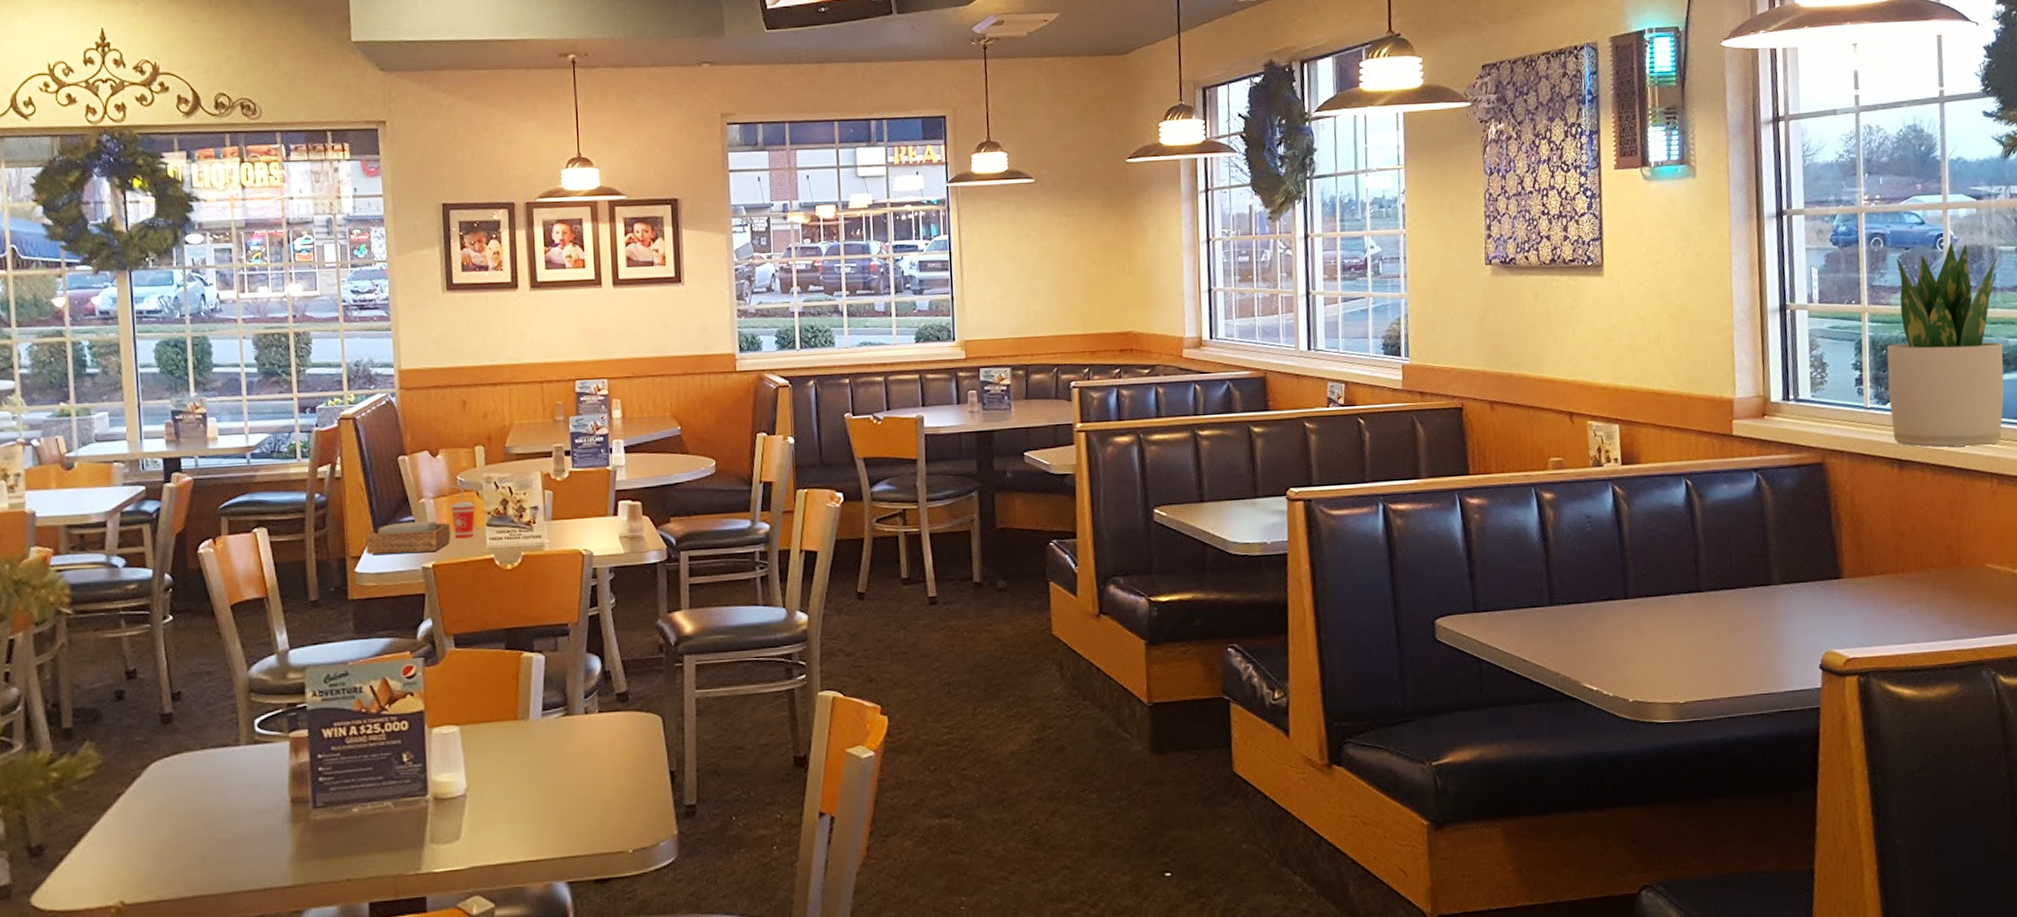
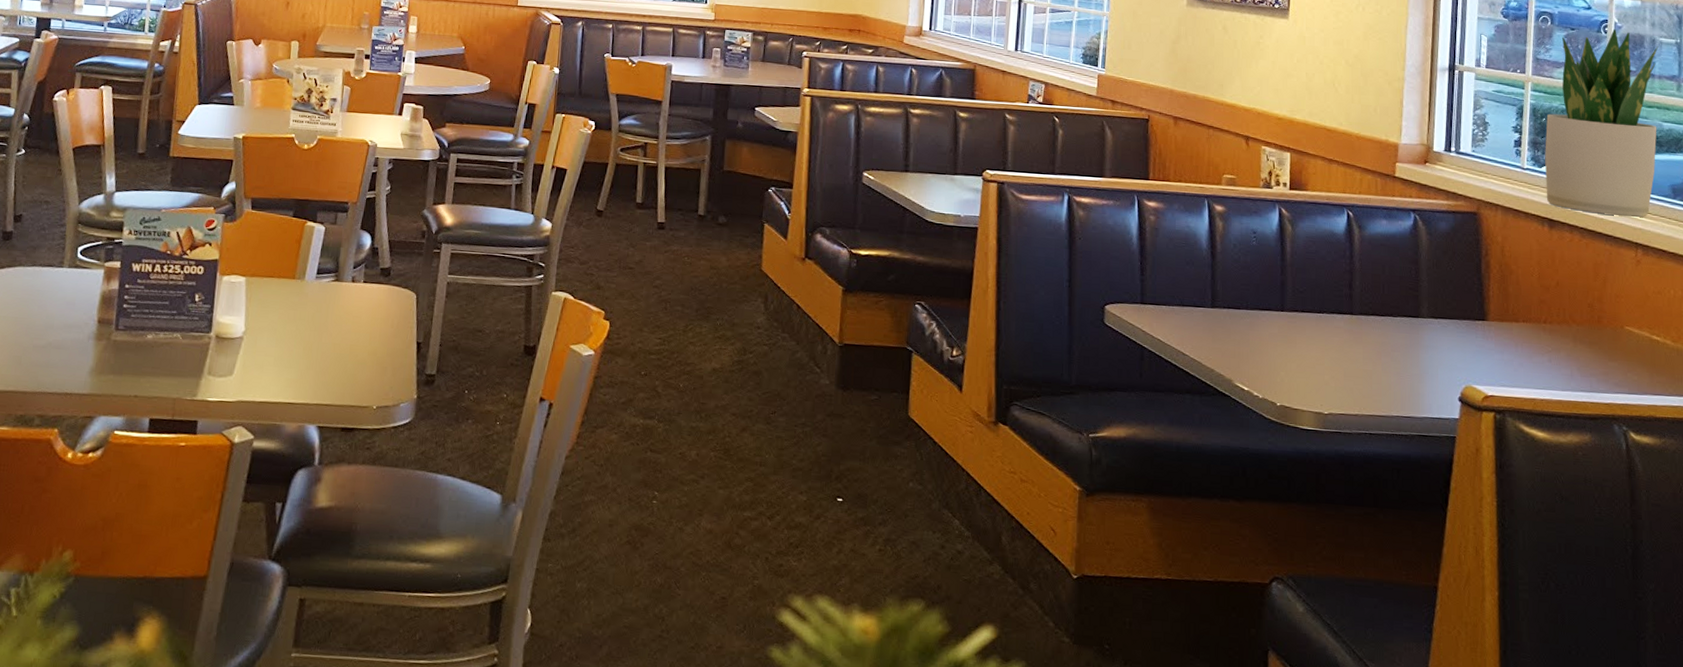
napkin holder: present [365,521,451,555] -> none [189,97,262,126]
beverage cup: present [444,484,476,539] -> none [262,70,286,118]

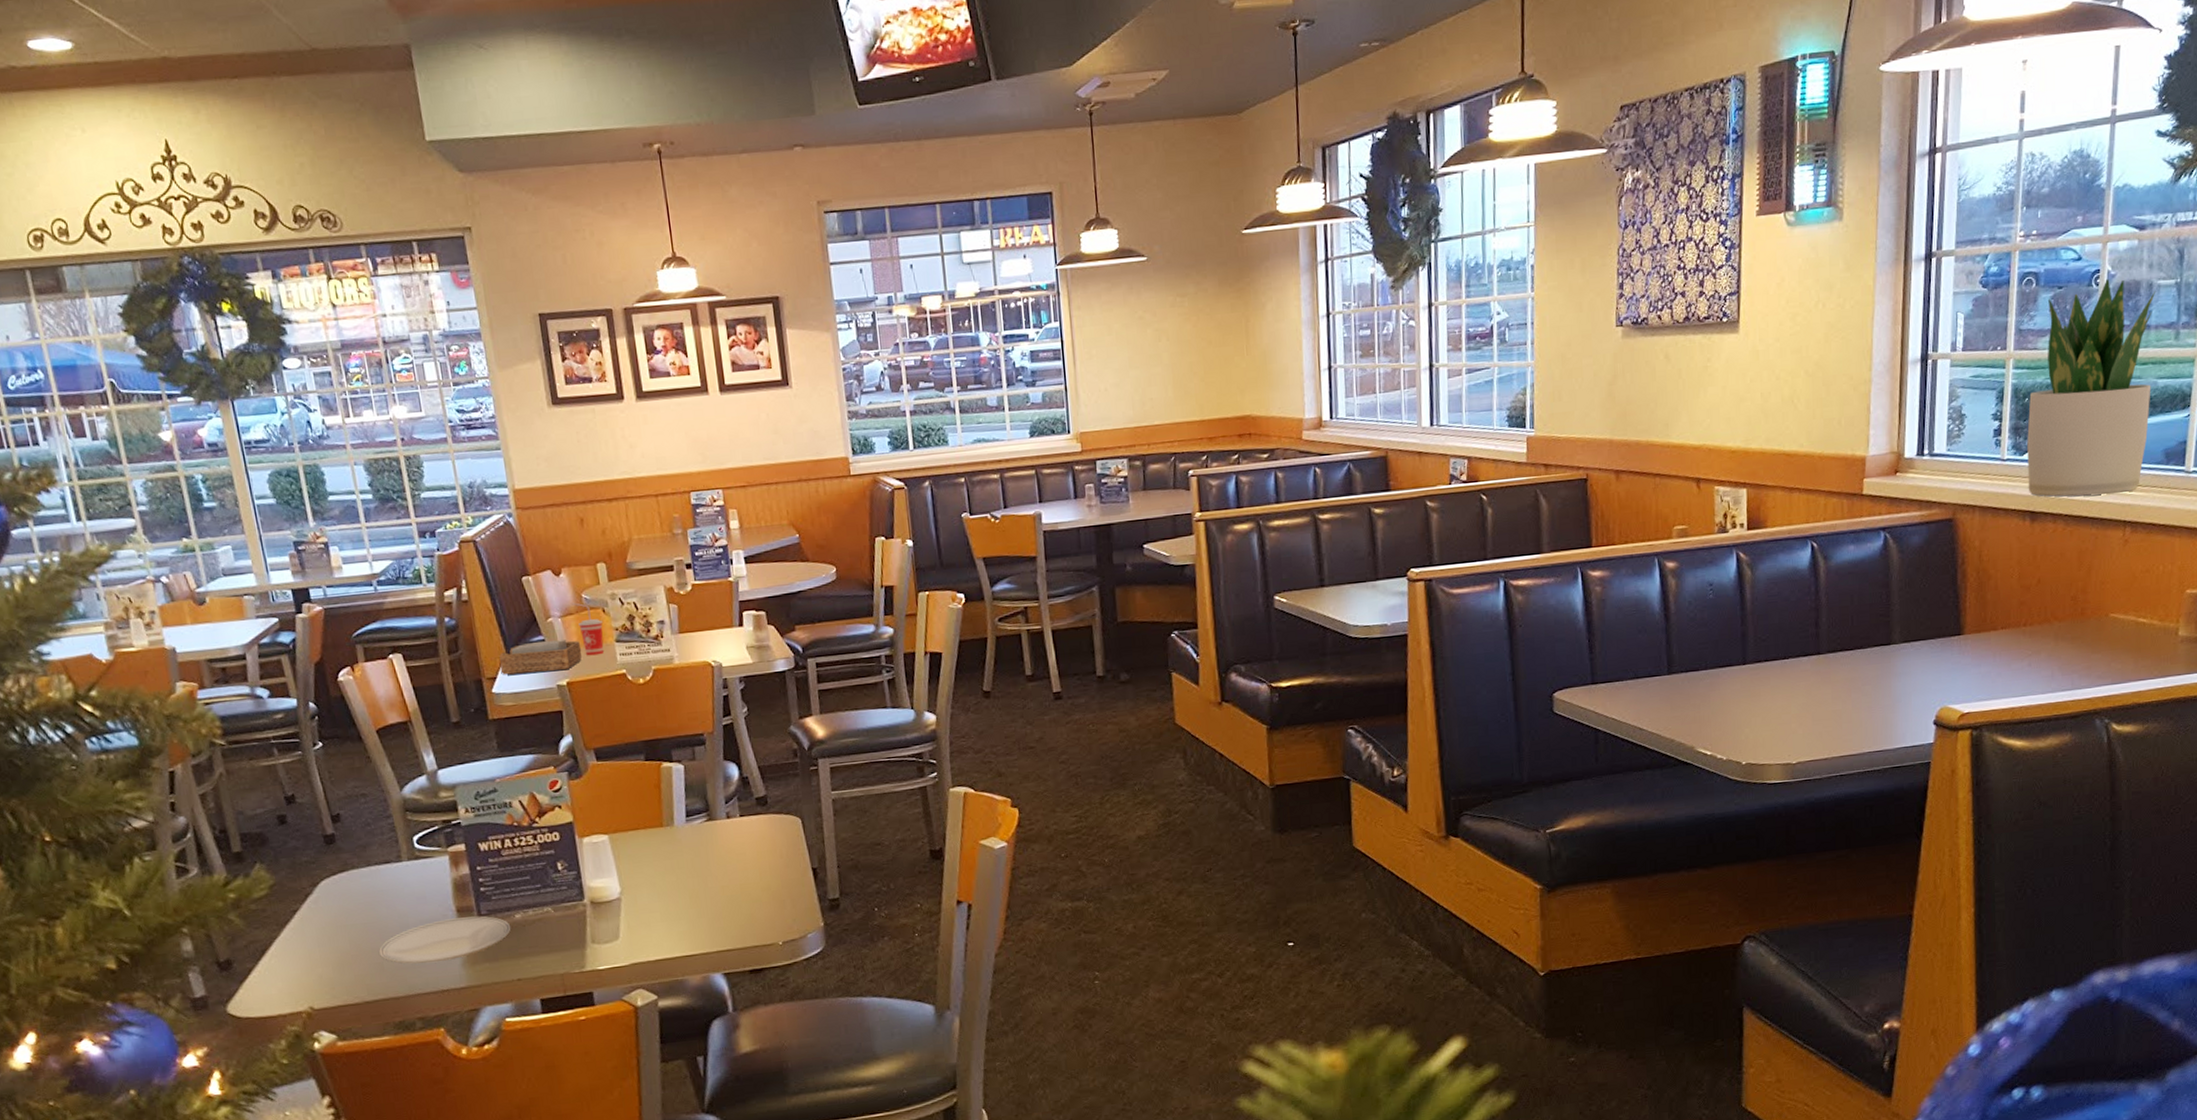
plate: none [21,327,141,366] -> present [379,916,511,964]
napkin holder: none [189,97,262,126] -> present [499,640,582,675]
beverage cup: none [262,70,286,118] -> present [570,602,604,656]

